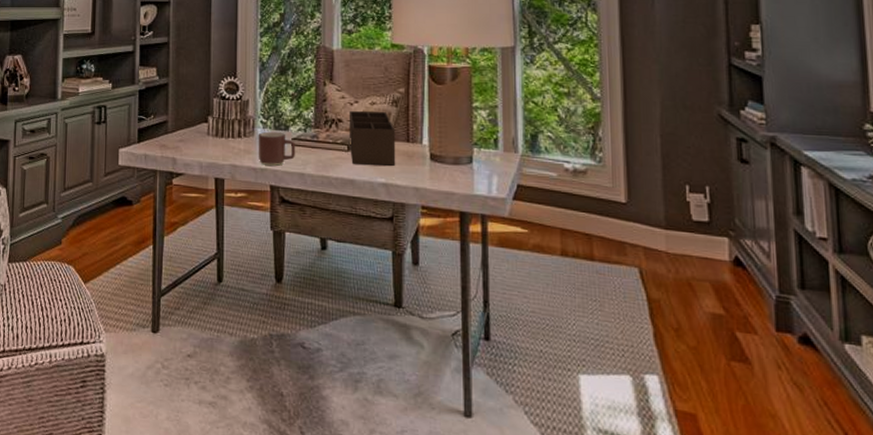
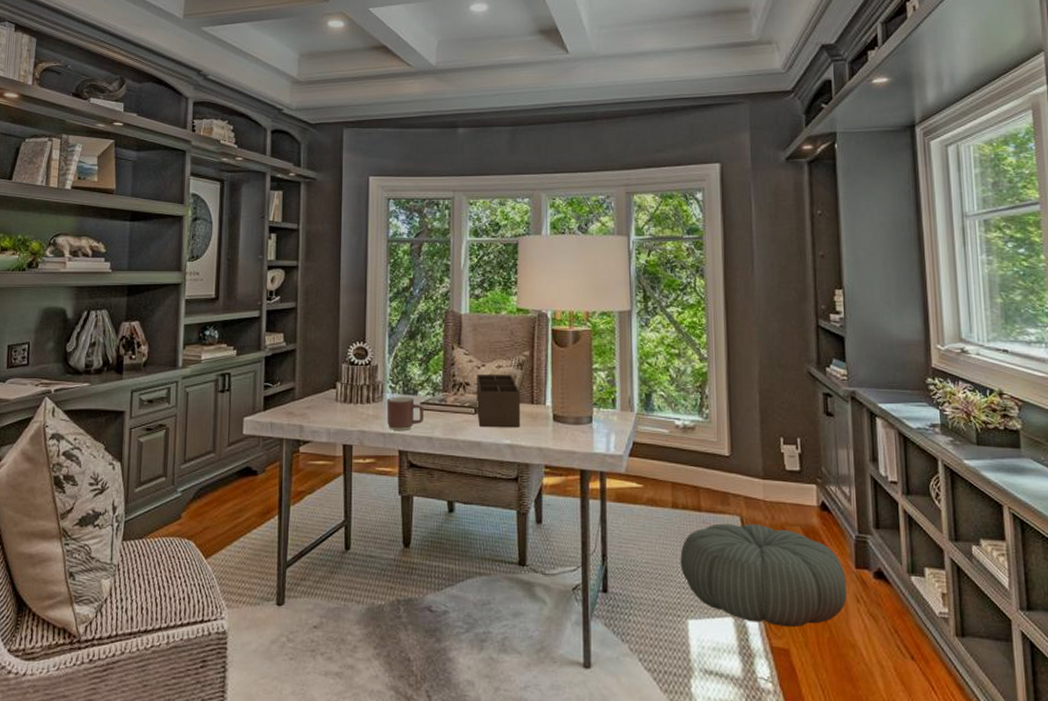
pouf: none [570,274,766,391] -> present [680,523,847,628]

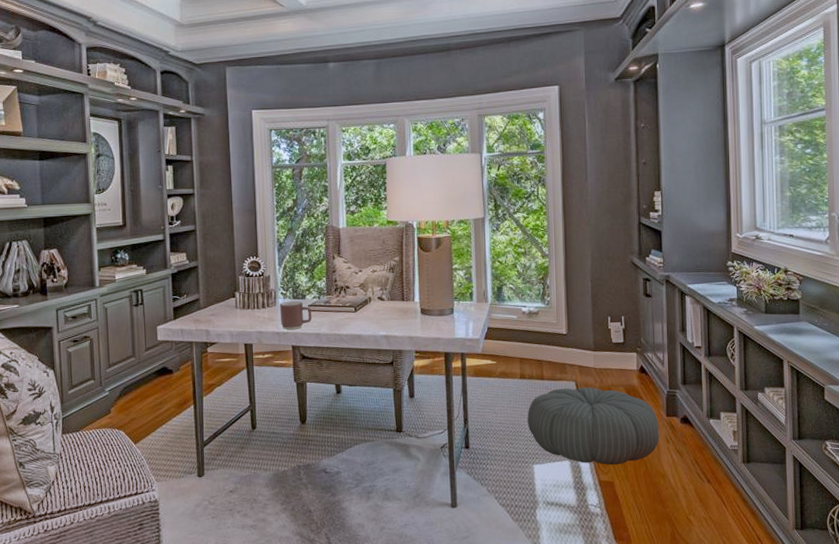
desk organizer: present [476,374,521,427] -> none [354,277,394,322]

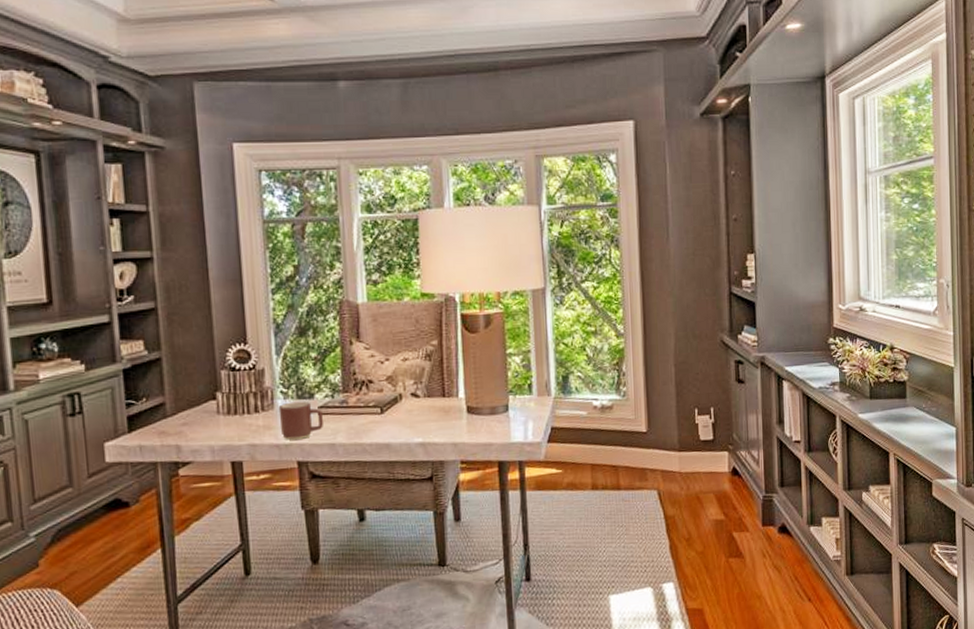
pouf: present [527,387,659,465] -> none [601,496,754,589]

